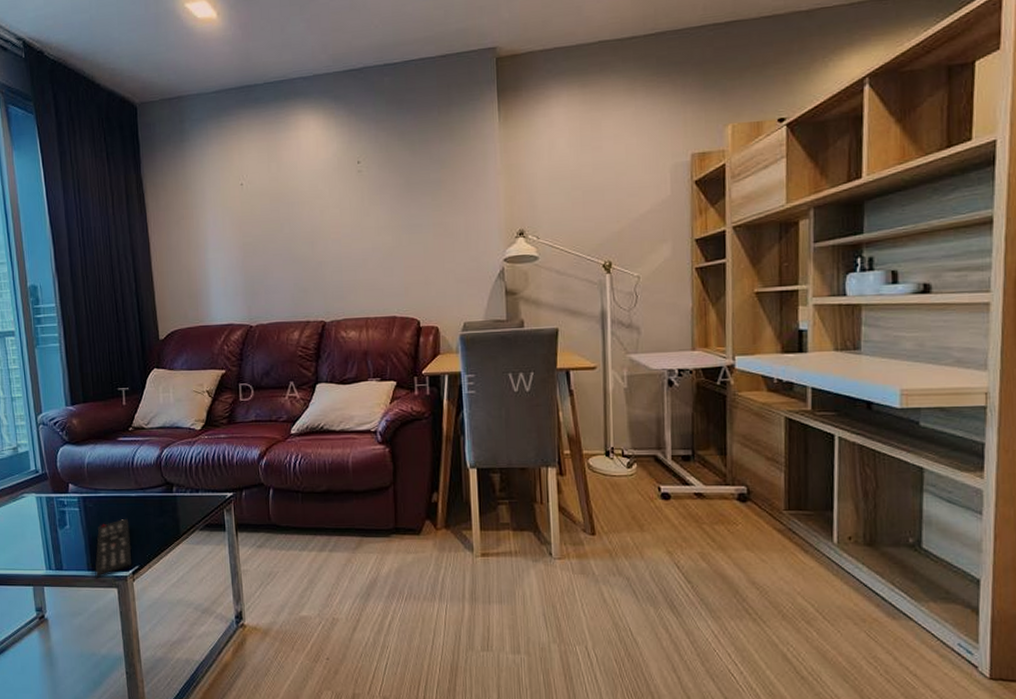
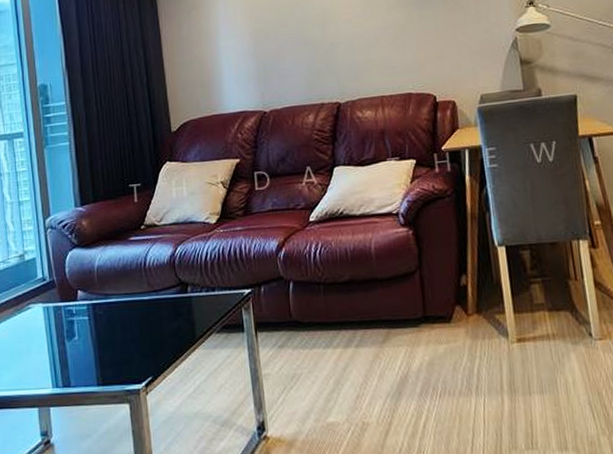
remote control: present [94,518,132,579] -> none [104,324,144,395]

